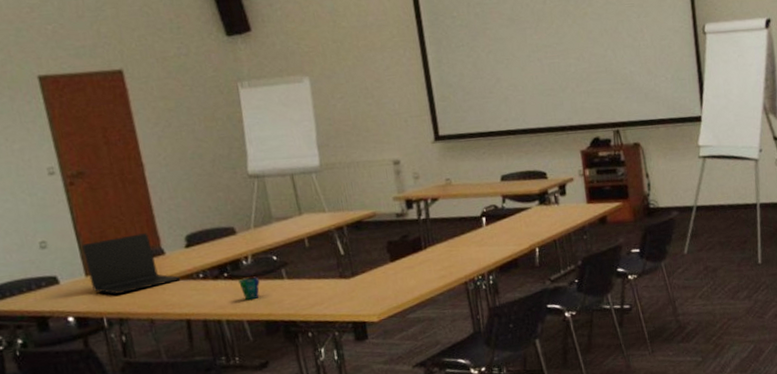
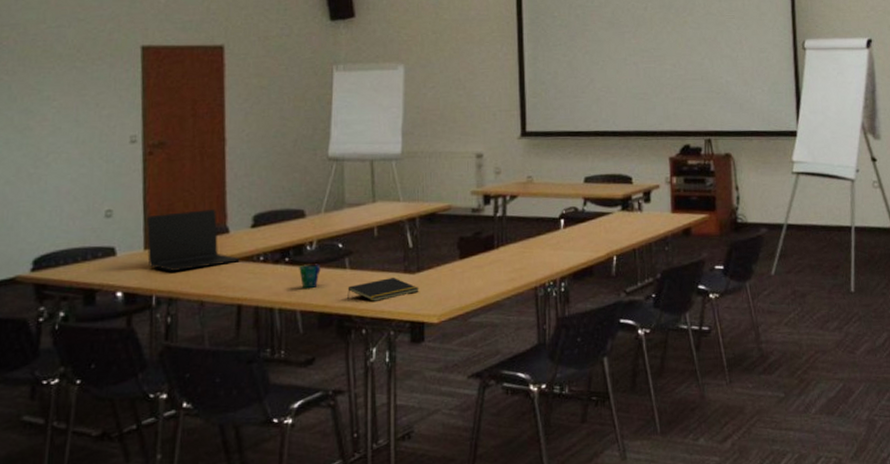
notepad: none [288,283,357,307] -> present [347,278,419,301]

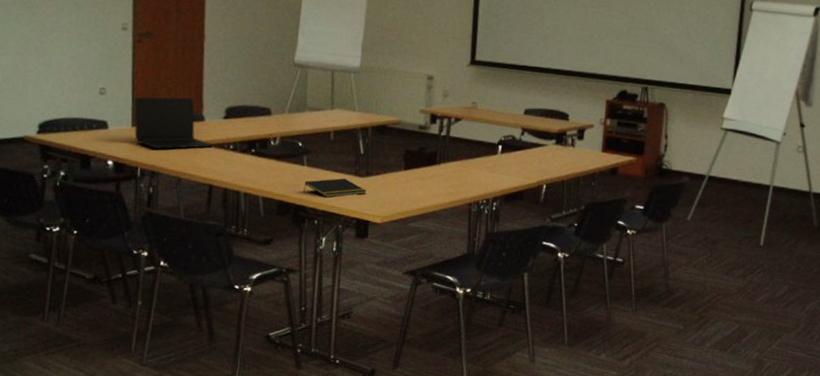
cup: present [299,263,321,289] -> none [263,157,282,179]

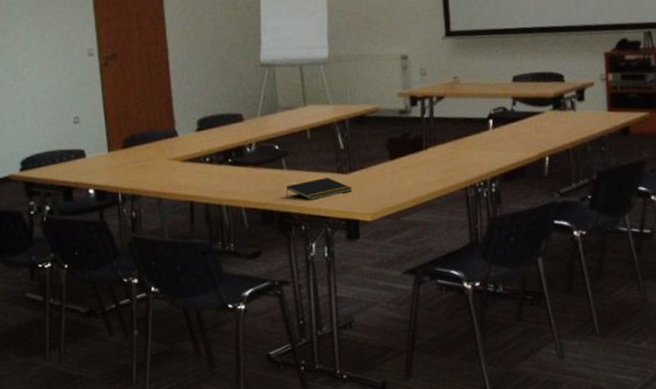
laptop: present [134,97,213,149] -> none [108,115,189,171]

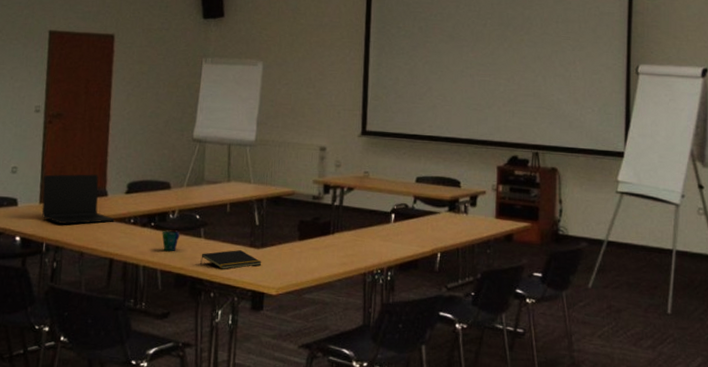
laptop: none [108,115,189,171] -> present [42,174,115,224]
cup: none [241,164,261,188] -> present [162,230,180,252]

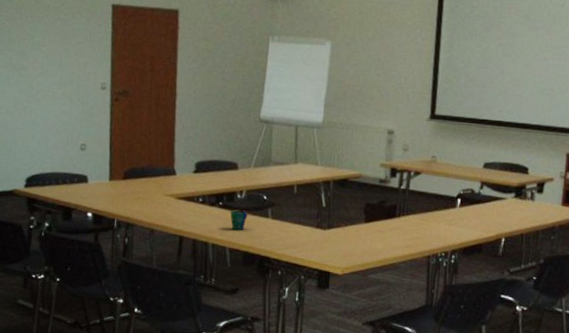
laptop: present [42,174,115,224] -> none [112,152,184,202]
notepad: present [200,250,262,270] -> none [268,230,328,249]

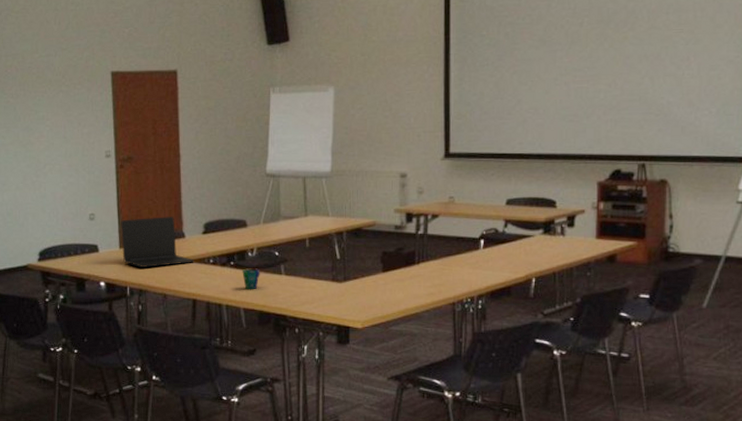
laptop: none [112,152,184,202] -> present [121,217,194,267]

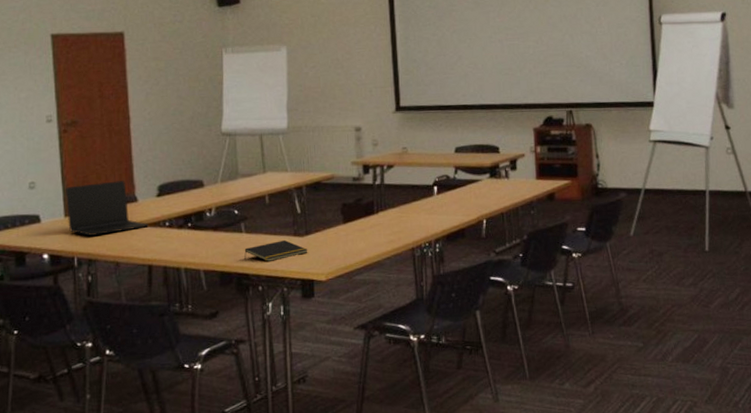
cup: present [242,268,260,290] -> none [200,228,220,251]
notepad: none [283,285,345,305] -> present [244,240,308,262]

